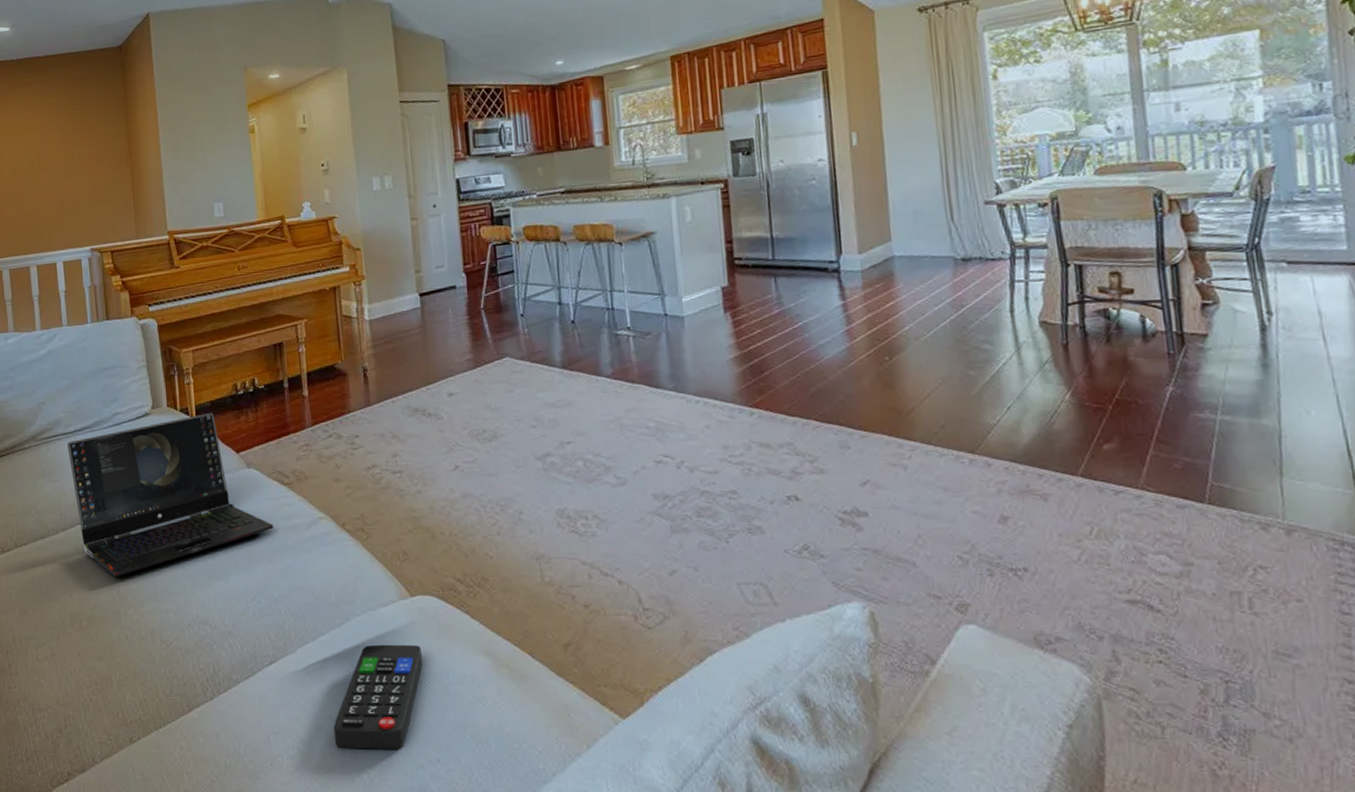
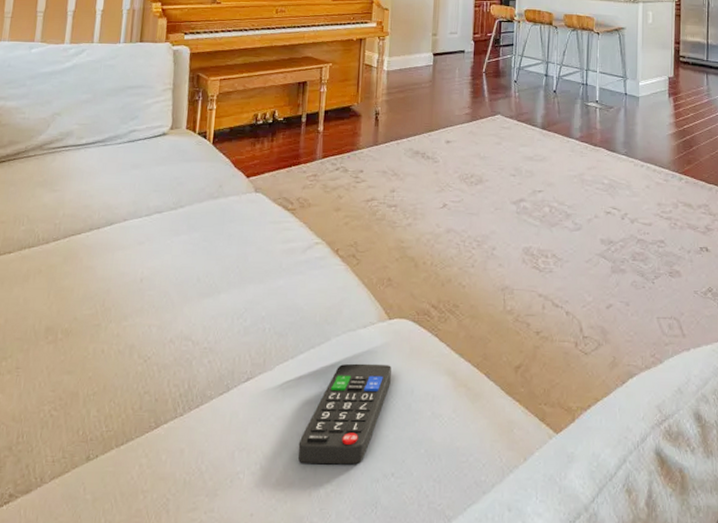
laptop computer: present [67,412,274,576] -> none [73,138,272,289]

